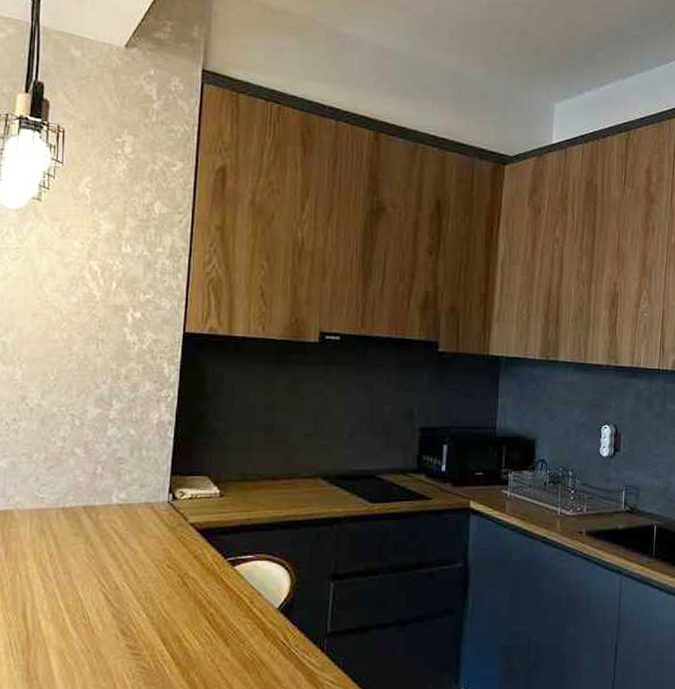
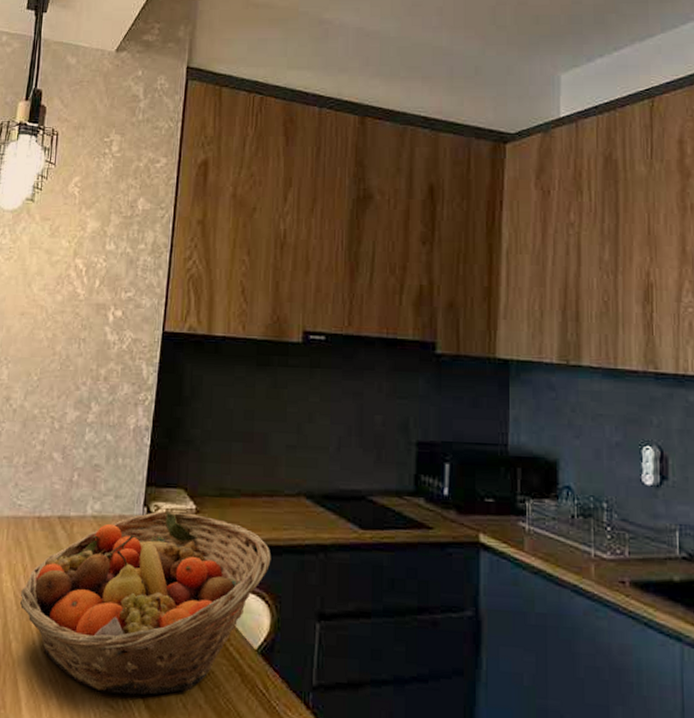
fruit basket: none [47,496,291,656] -> present [19,511,271,695]

